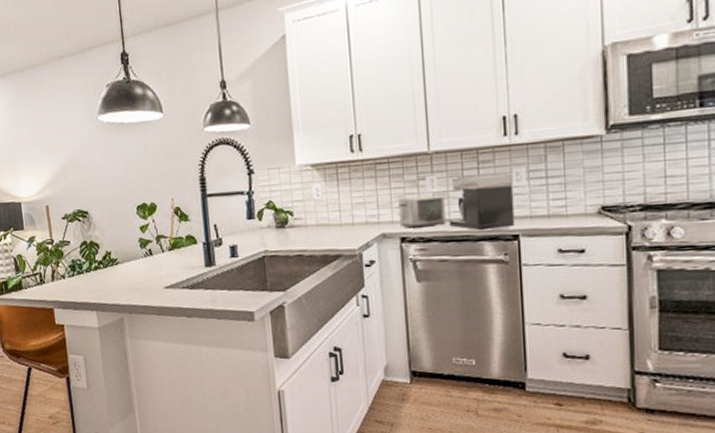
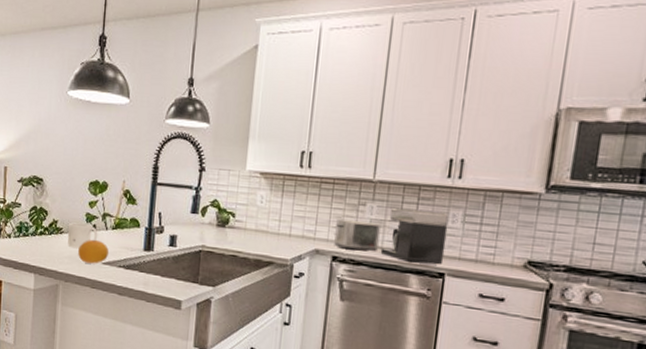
mug: none [122,249,156,278] -> present [67,222,98,249]
fruit: none [137,264,170,291] -> present [78,239,109,264]

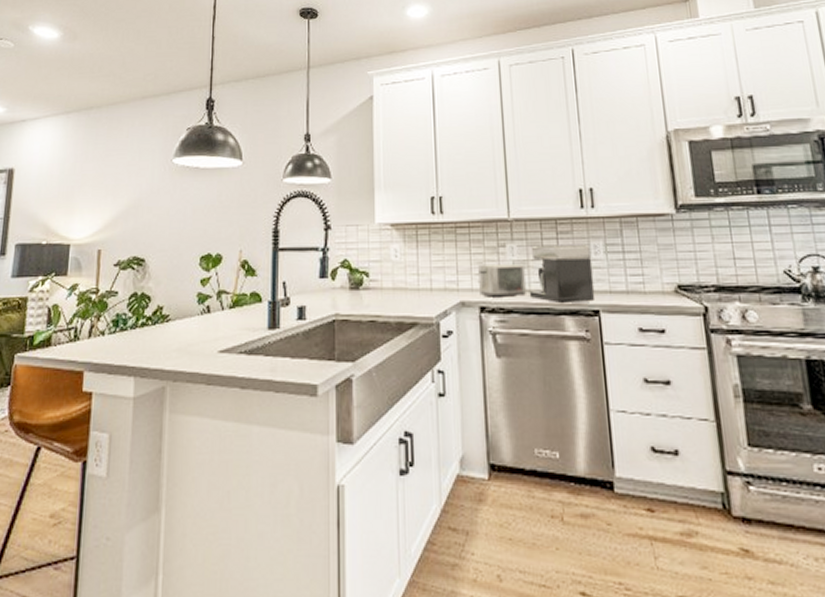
mug: present [67,222,98,249] -> none [175,306,213,338]
fruit: present [78,239,109,264] -> none [189,323,227,354]

